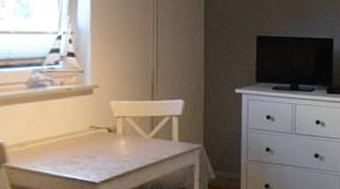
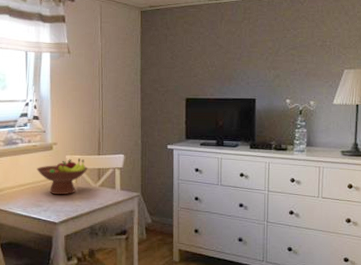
fruit bowl: none [71,104,139,149] -> present [36,158,88,195]

